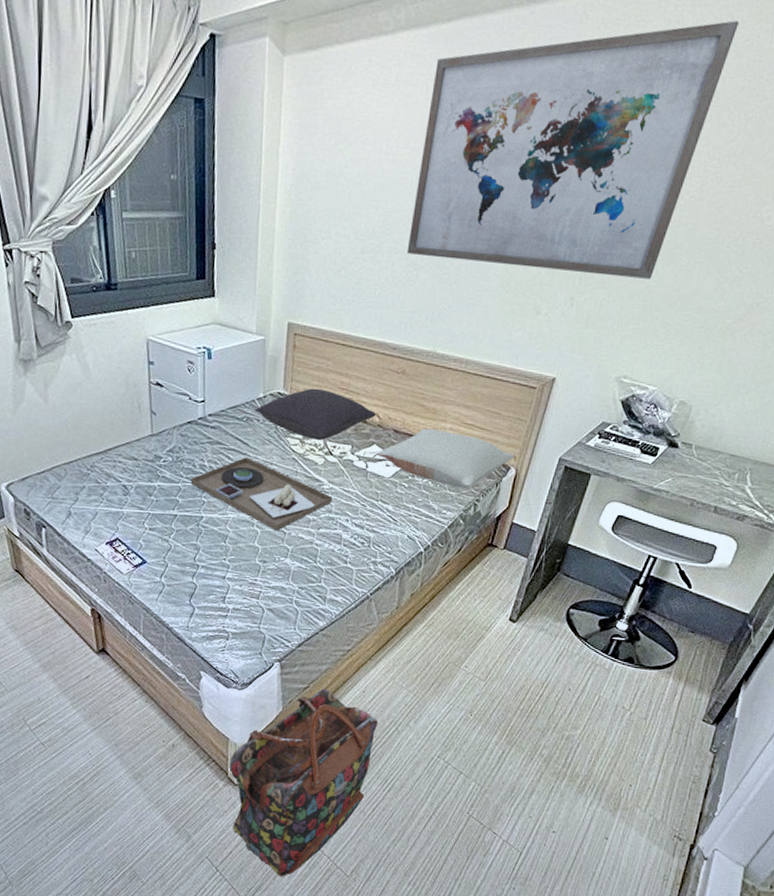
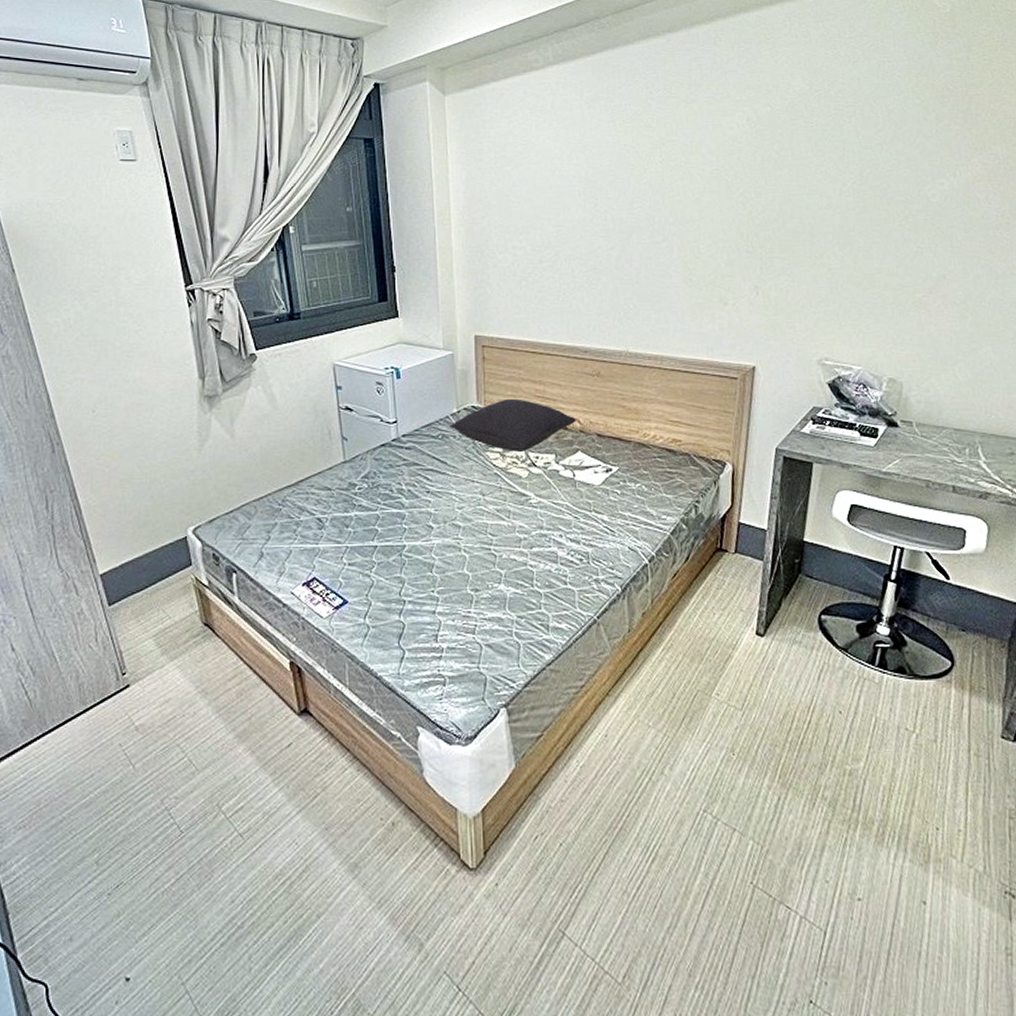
platter: present [190,457,333,531] -> none [389,476,542,554]
backpack: present [229,688,379,877] -> none [460,735,628,992]
pillow: present [376,428,515,488] -> none [582,429,729,490]
wall art: present [406,20,739,279] -> none [584,31,861,263]

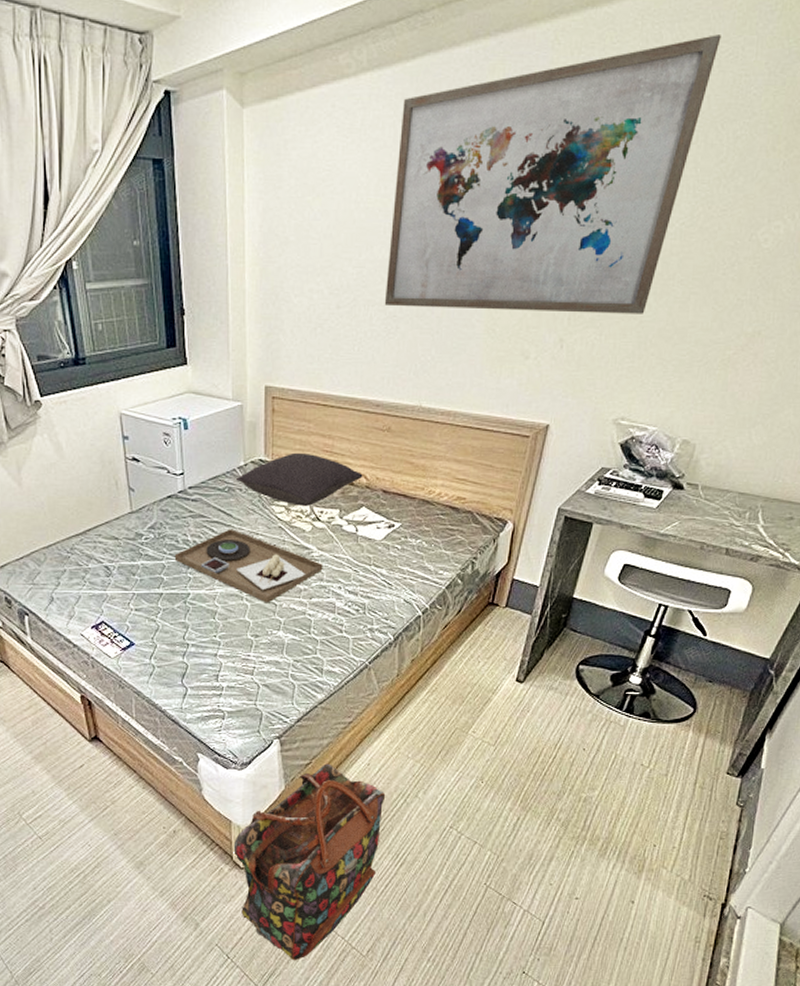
platter: none [389,476,542,554] -> present [174,529,323,603]
backpack: none [460,735,628,992] -> present [233,763,386,961]
wall art: none [584,31,861,263] -> present [384,35,721,314]

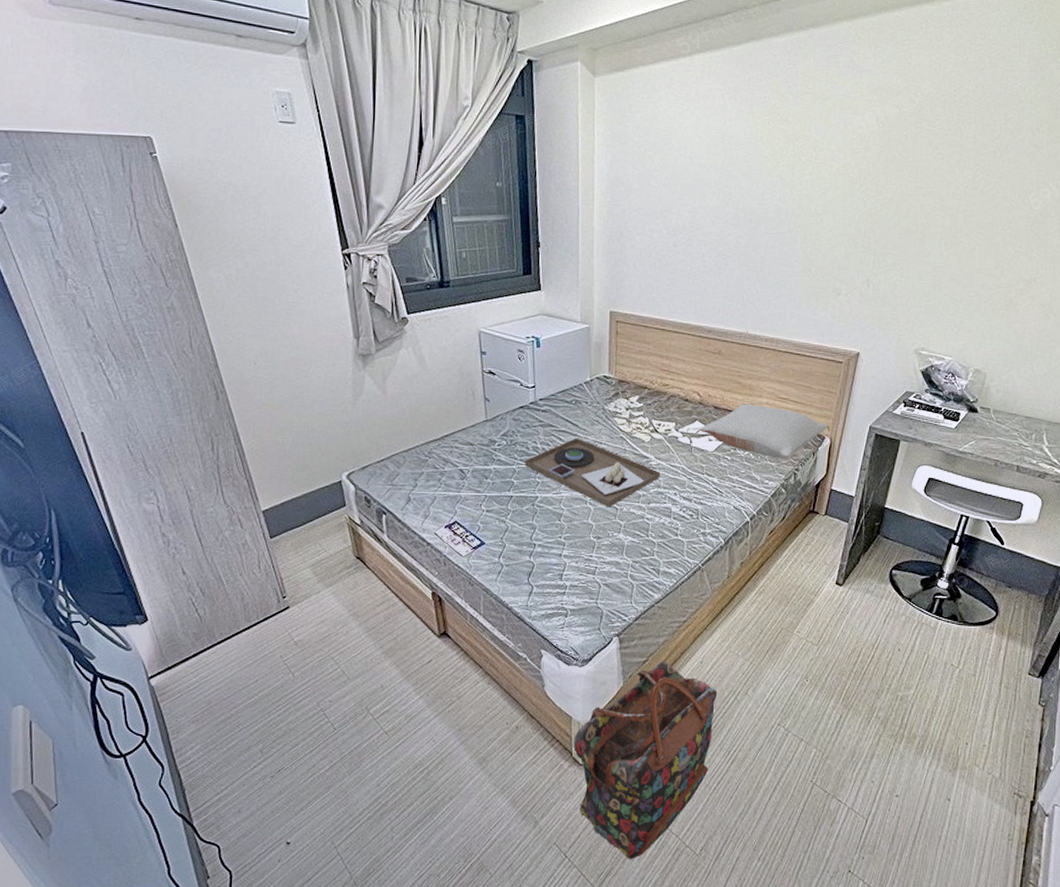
pillow: present [236,452,363,506] -> none [583,370,697,419]
pillow: none [366,486,512,546] -> present [699,403,829,459]
wall art: present [384,35,721,314] -> none [715,38,991,261]

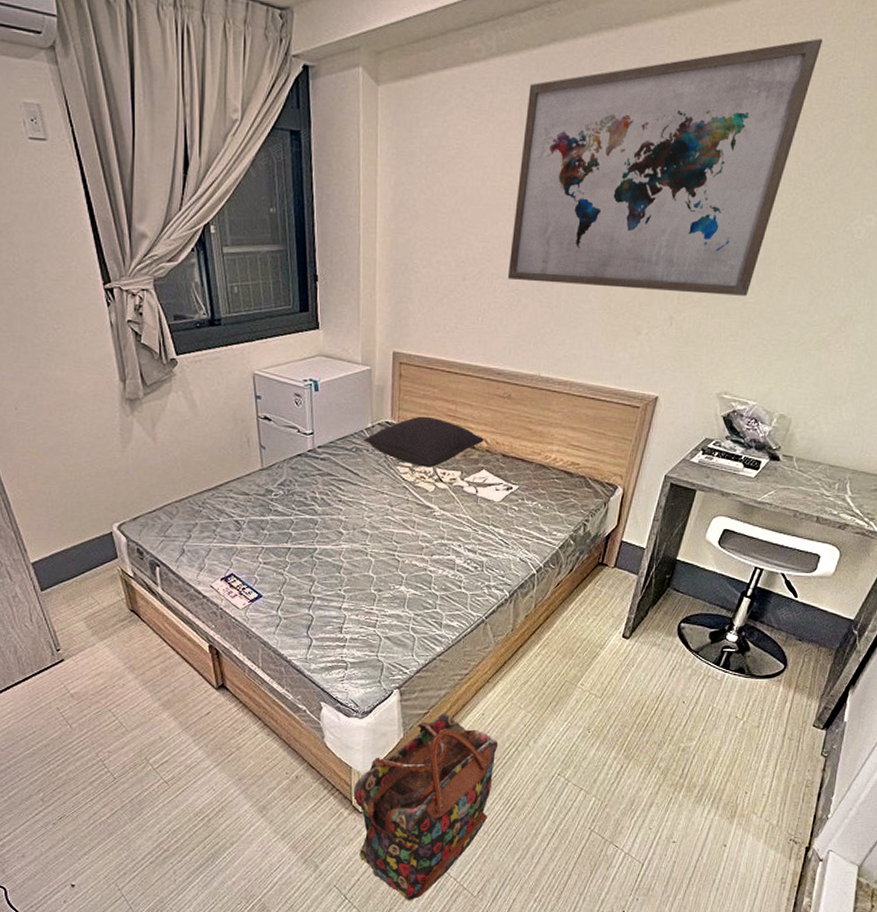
platter: present [524,438,660,507] -> none [302,487,444,559]
pillow: none [583,370,697,419] -> present [364,416,484,467]
pillow: present [699,403,829,459] -> none [486,451,622,509]
wall art: none [715,38,991,261] -> present [507,38,823,296]

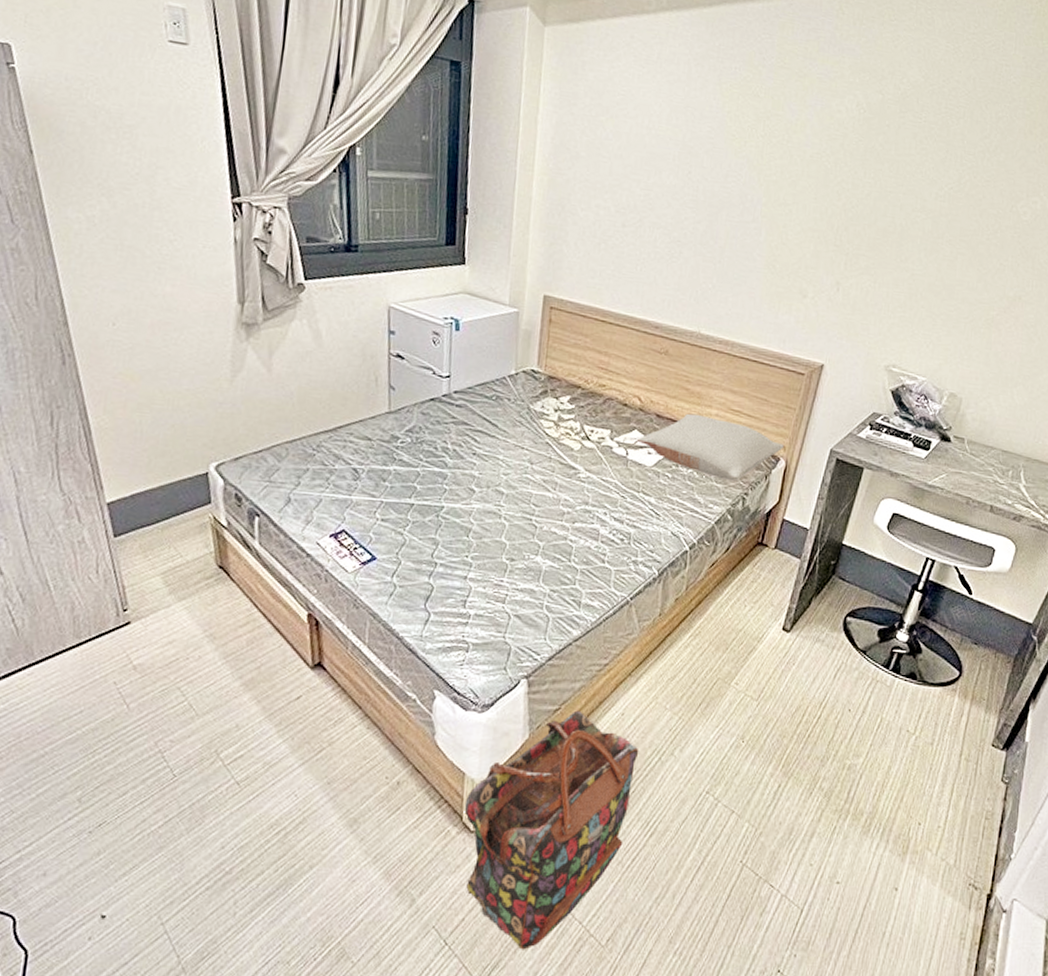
pillow: present [364,416,484,467] -> none [505,366,637,424]
pillow: none [486,451,622,509] -> present [637,413,785,481]
wall art: present [507,38,823,296] -> none [669,26,985,268]

